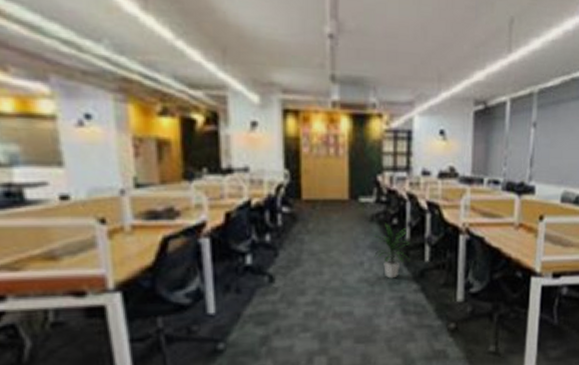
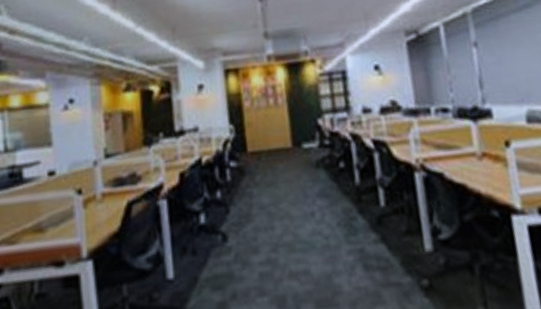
indoor plant: present [374,223,410,279] -> none [322,167,364,229]

